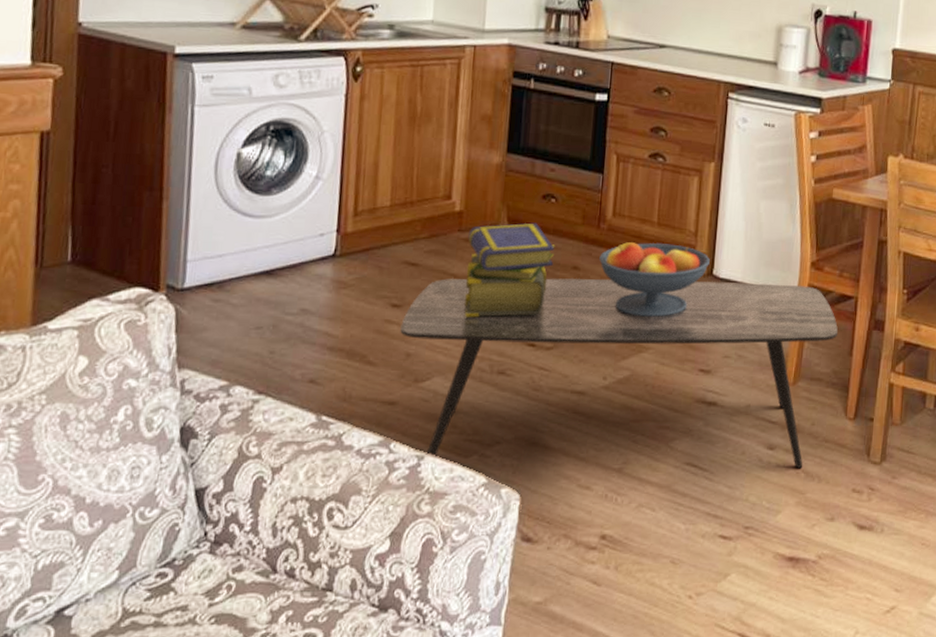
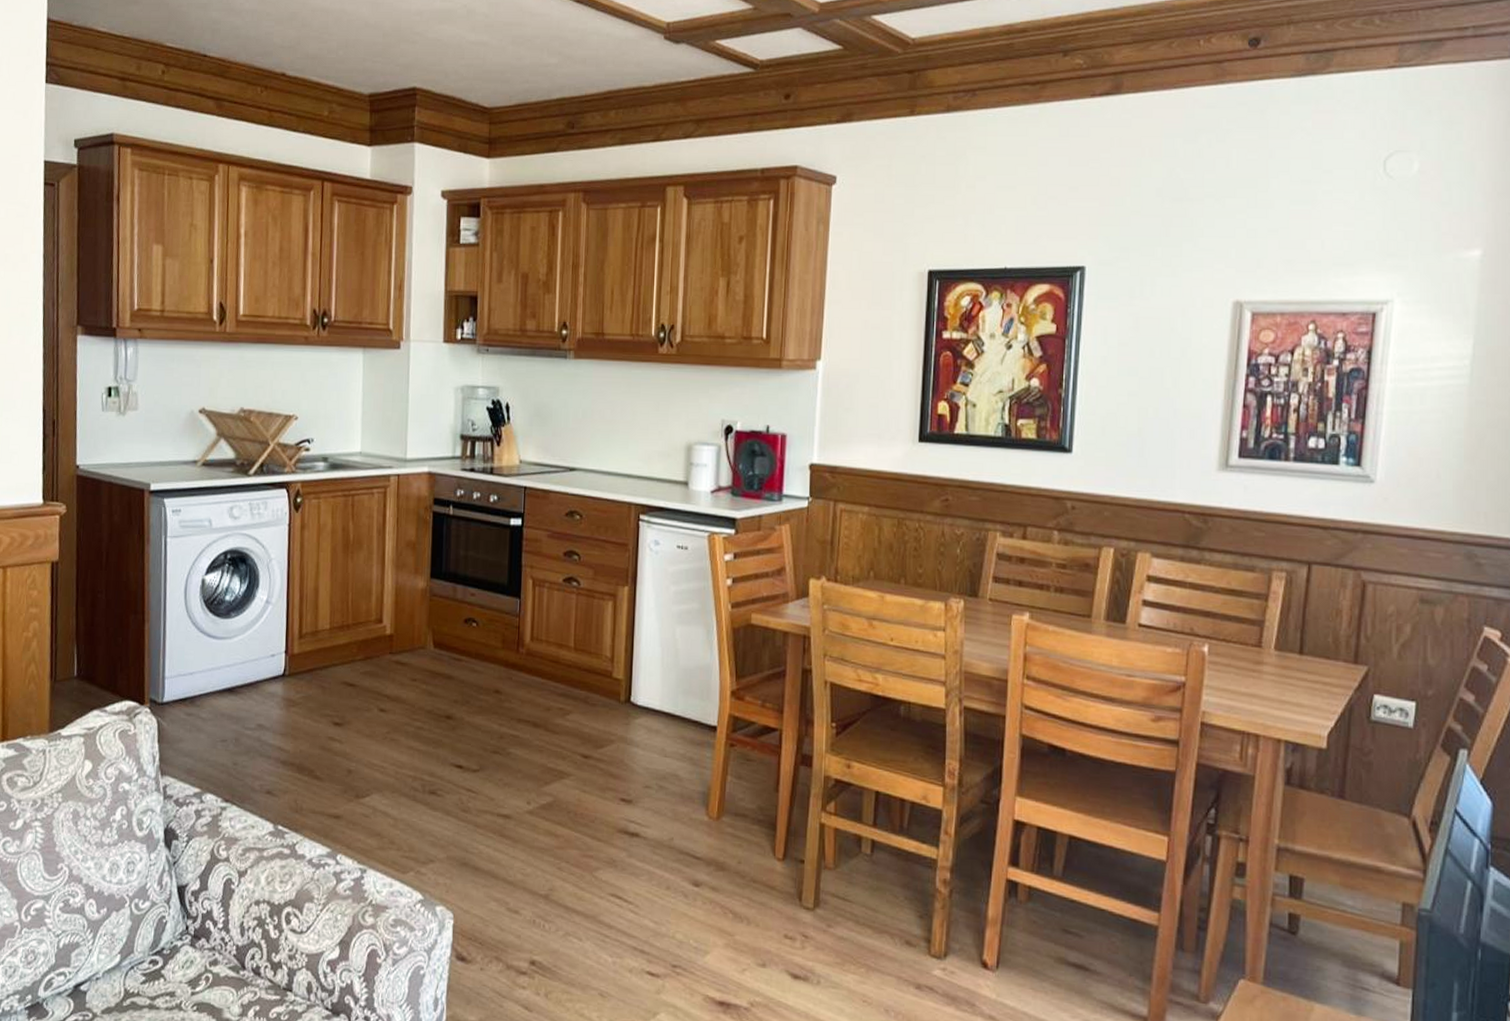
coffee table: present [400,278,838,469] -> none [342,699,762,909]
stack of books: present [465,222,555,317] -> none [397,646,478,738]
fruit bowl: present [599,242,710,317] -> none [519,667,627,744]

